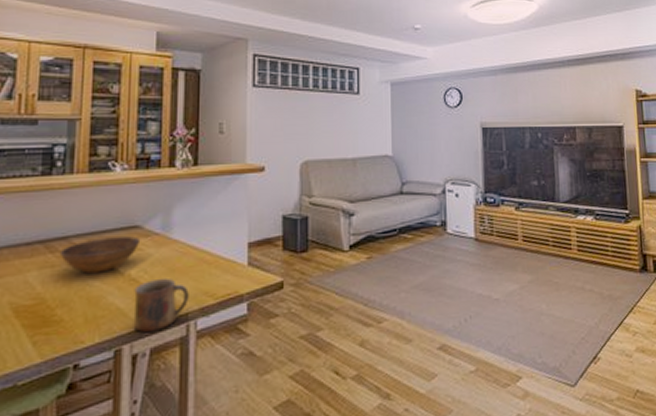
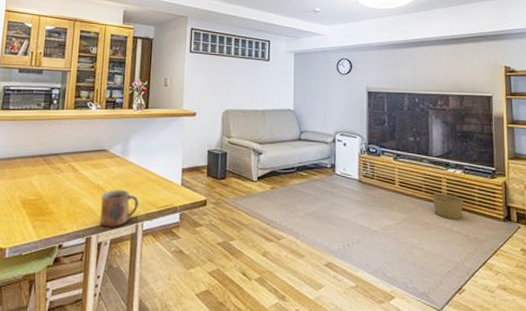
bowl: present [59,236,141,274] -> none [52,156,107,181]
basket: none [561,244,596,277] -> present [432,193,463,220]

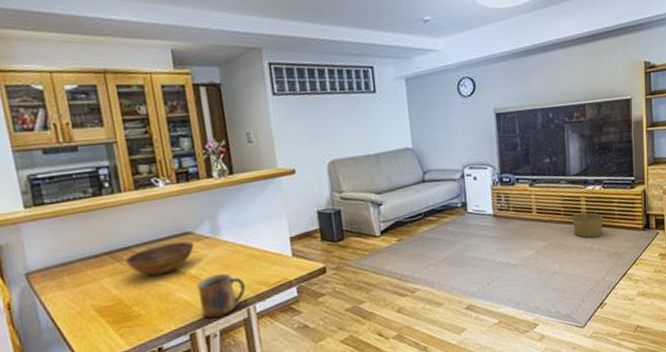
bowl: none [52,156,107,181] -> present [125,241,195,276]

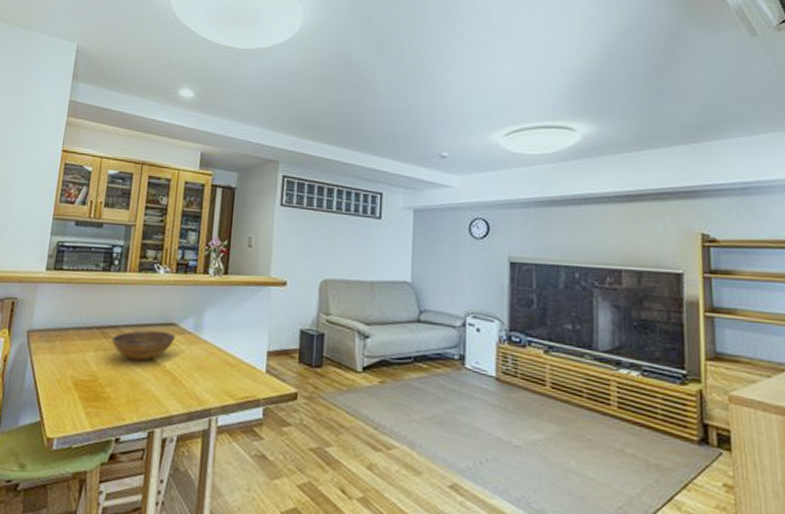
mug: present [196,273,246,319] -> none [164,373,213,422]
basket: present [571,211,603,239] -> none [597,400,640,439]

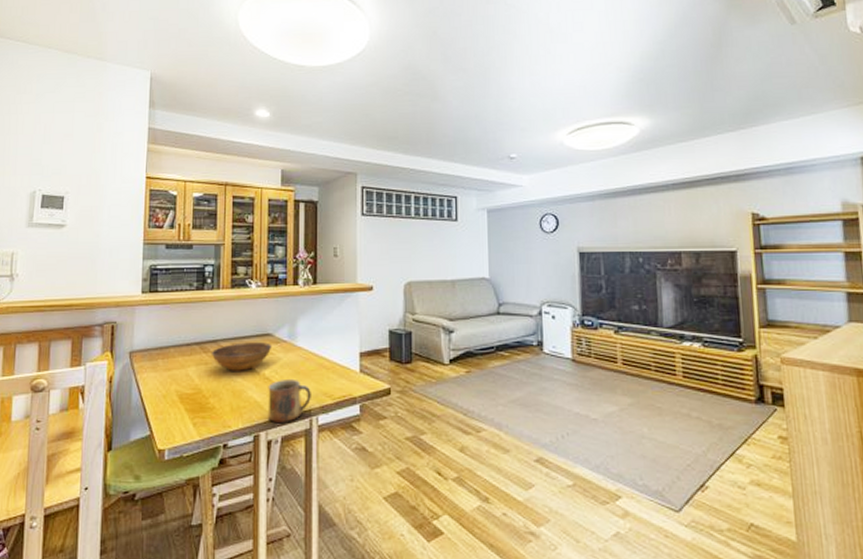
mug: none [164,373,213,422] -> present [268,378,311,424]

